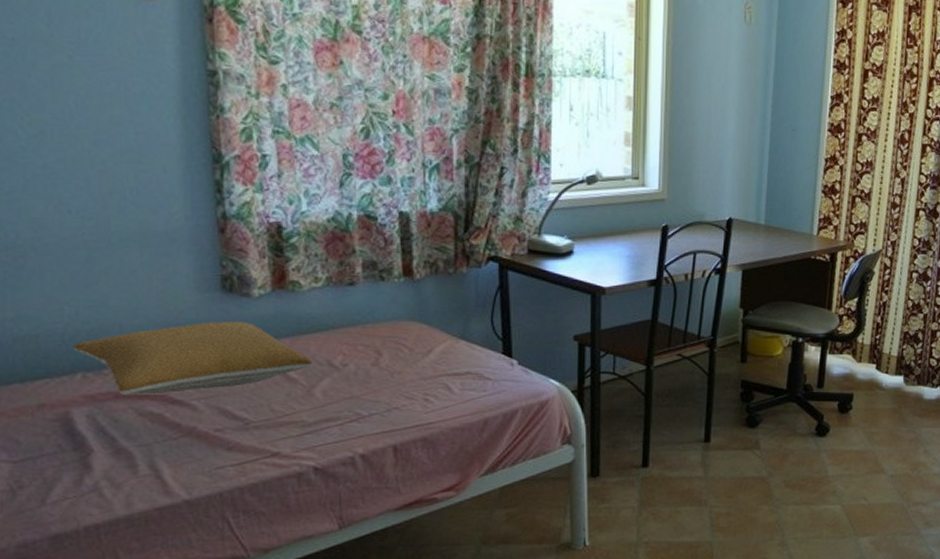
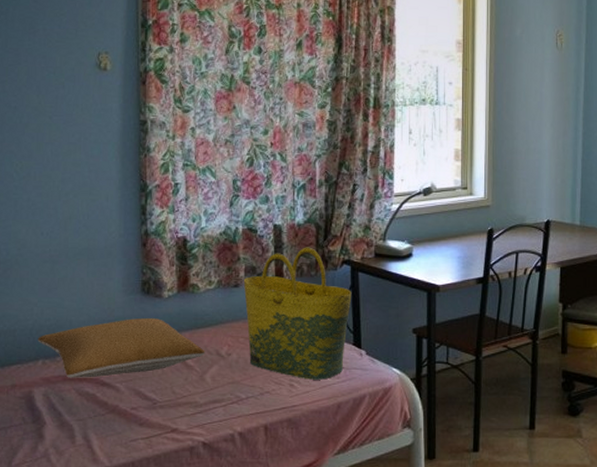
tote bag: none [361,239,500,393] -> present [243,247,352,380]

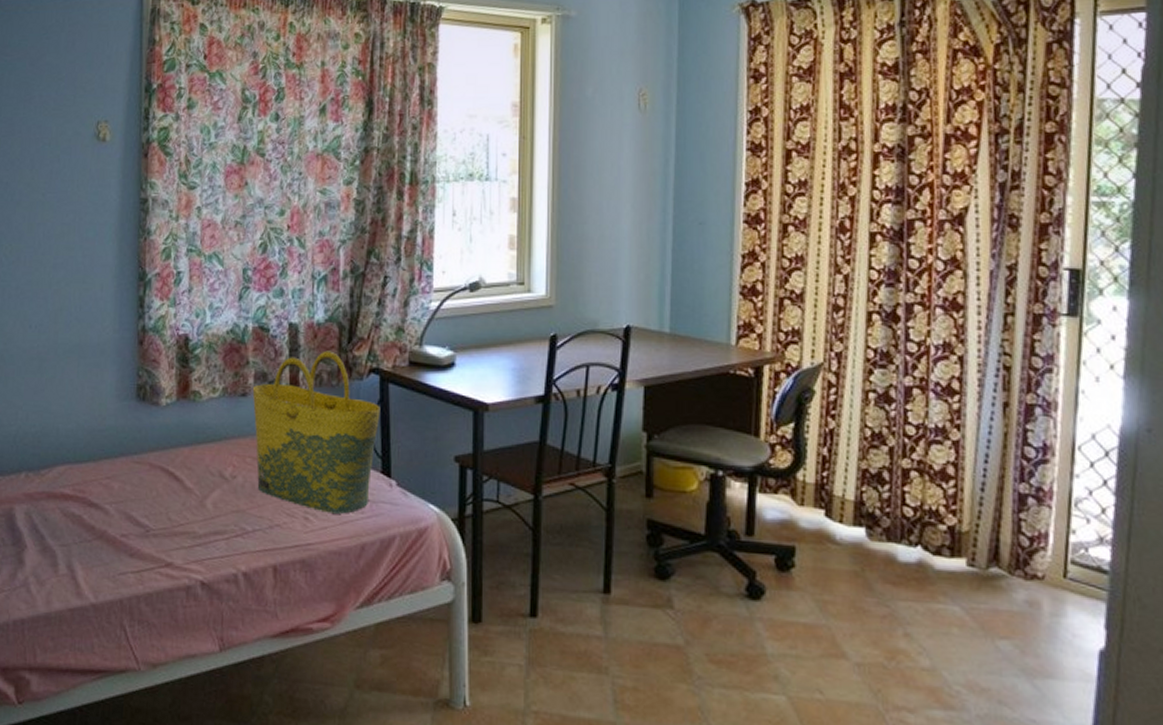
pillow: present [37,318,205,378] -> none [21,428,207,497]

